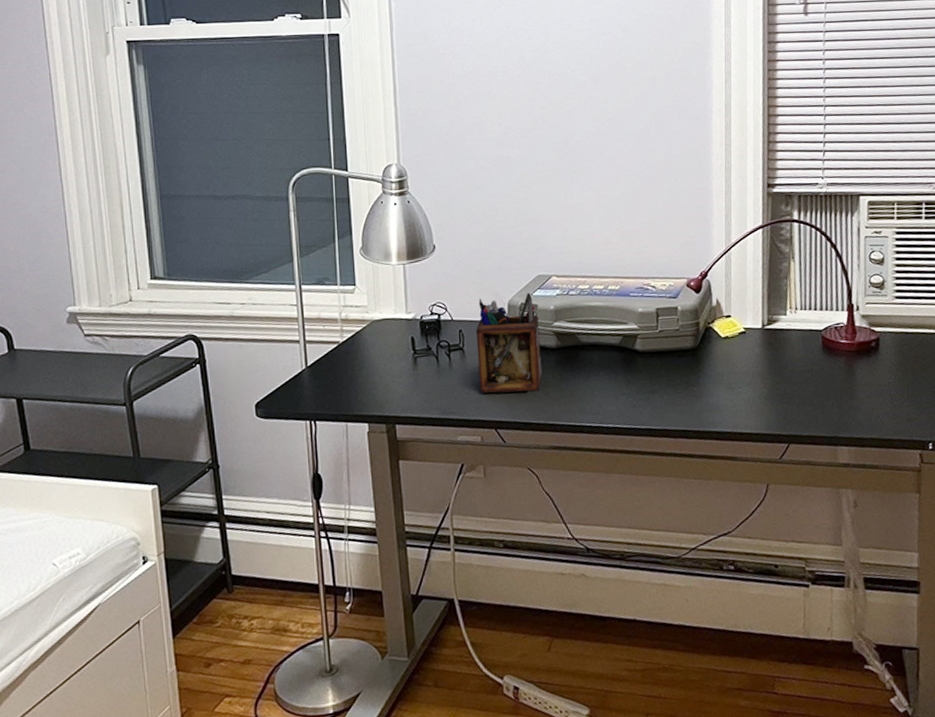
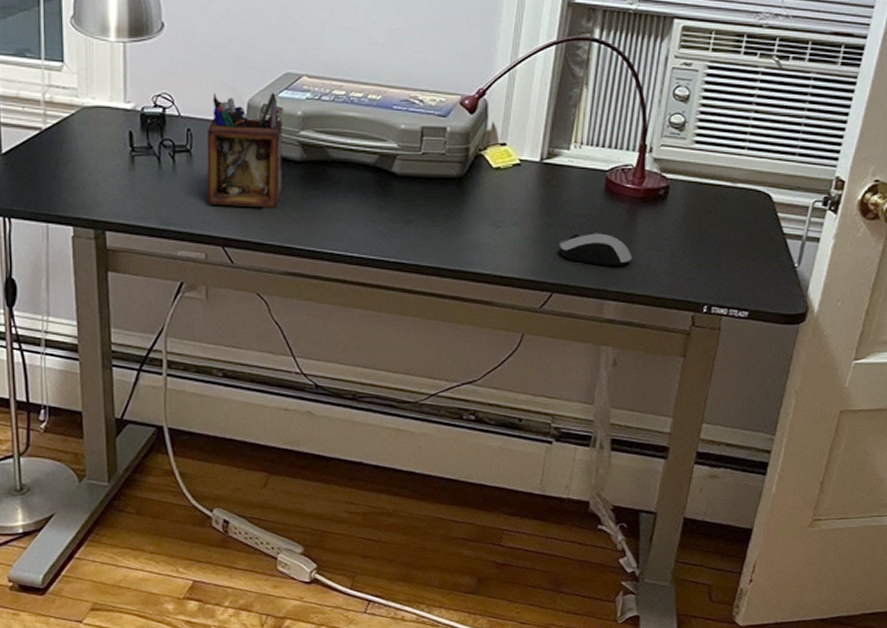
computer mouse: none [789,385,857,415] -> present [559,233,633,267]

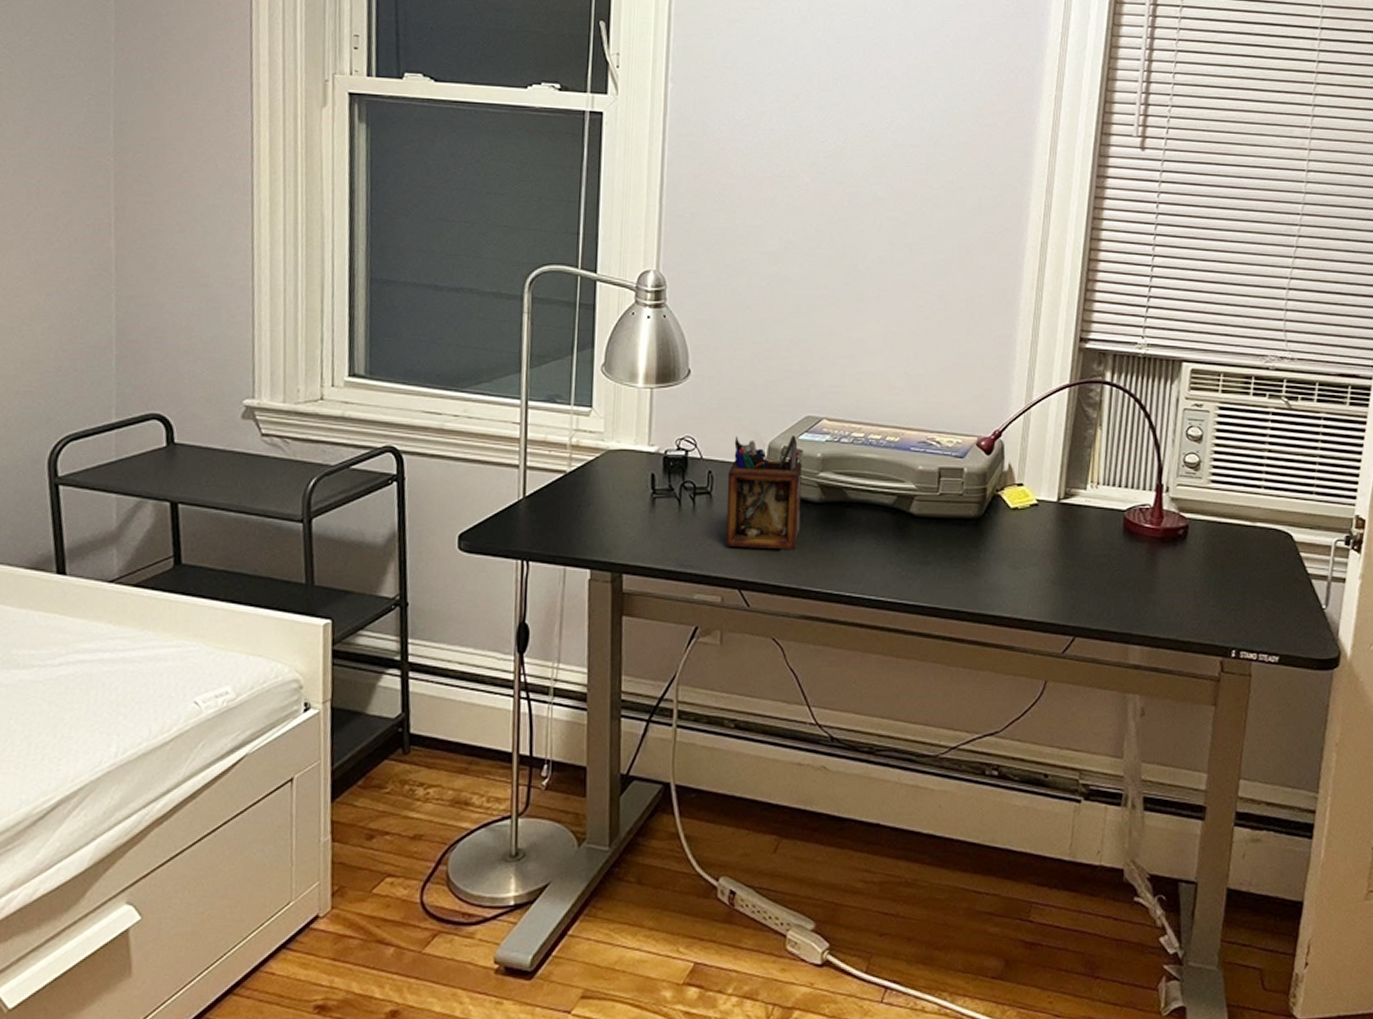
computer mouse: present [559,233,633,267] -> none [1079,574,1156,609]

